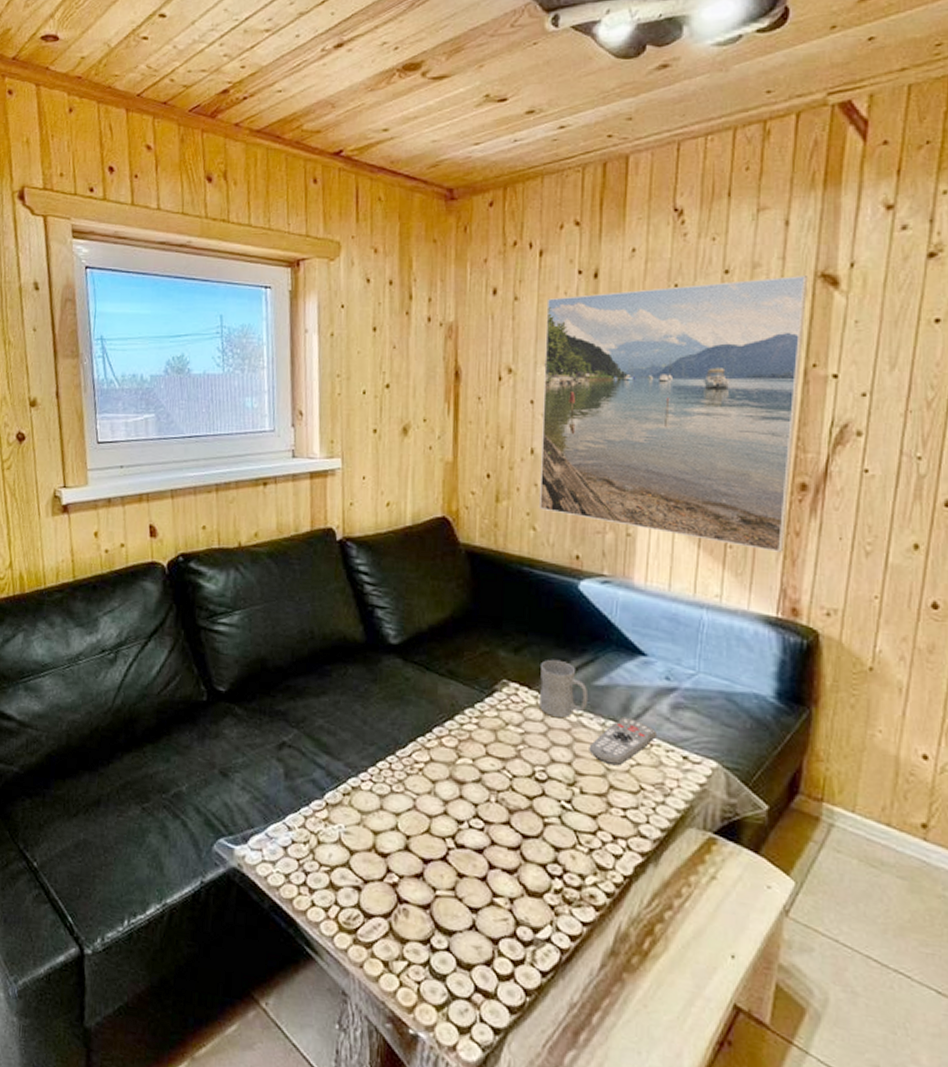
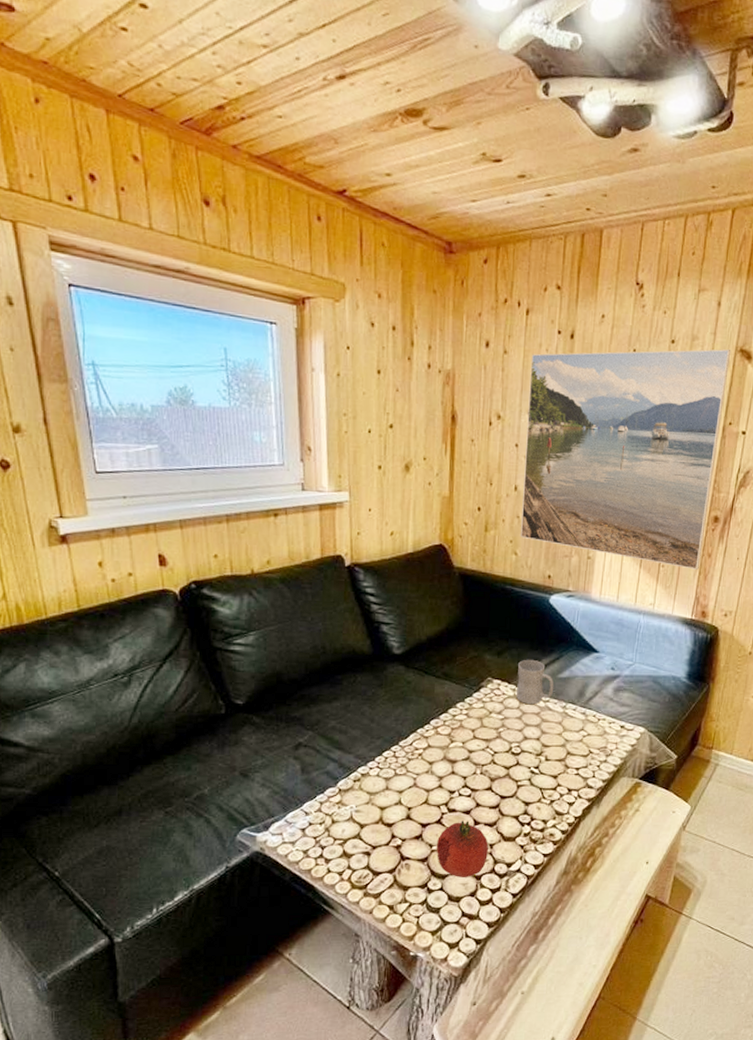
fruit: none [442,861,507,939] -> present [437,821,488,877]
remote control: present [589,716,658,766] -> none [553,700,604,737]

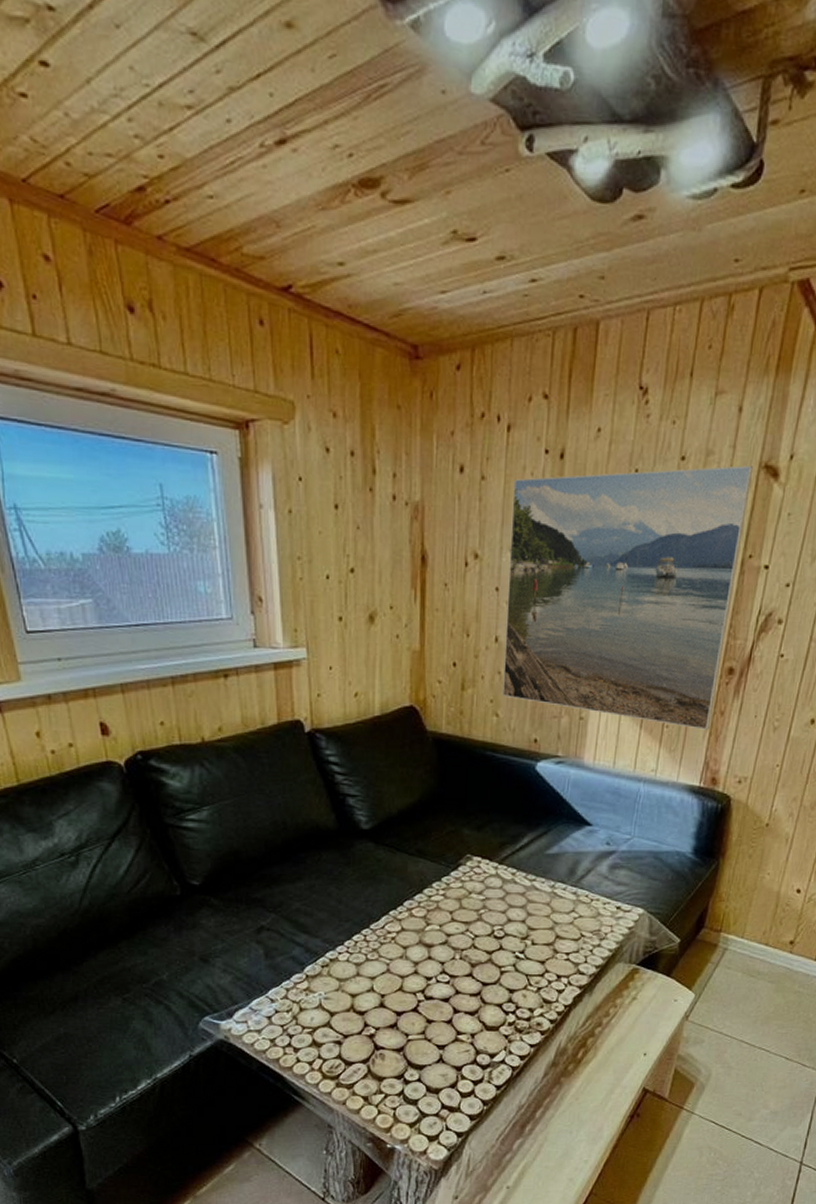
fruit: present [437,821,488,877] -> none [413,1009,469,1068]
mug: present [516,659,554,704] -> none [499,833,542,883]

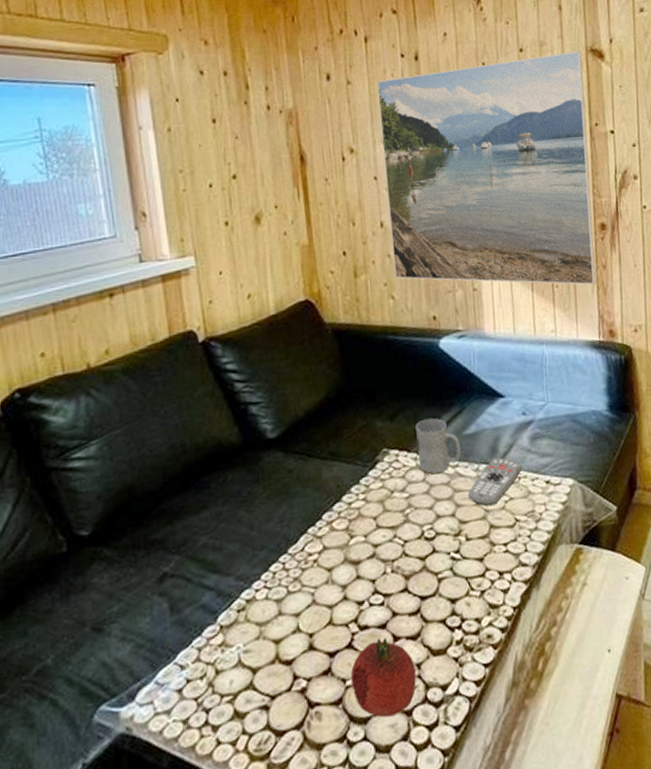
fruit: none [413,1009,469,1068] -> present [351,637,417,718]
mug: none [499,833,542,883] -> present [416,418,462,474]
remote control: none [540,878,597,920] -> present [468,457,523,507]

